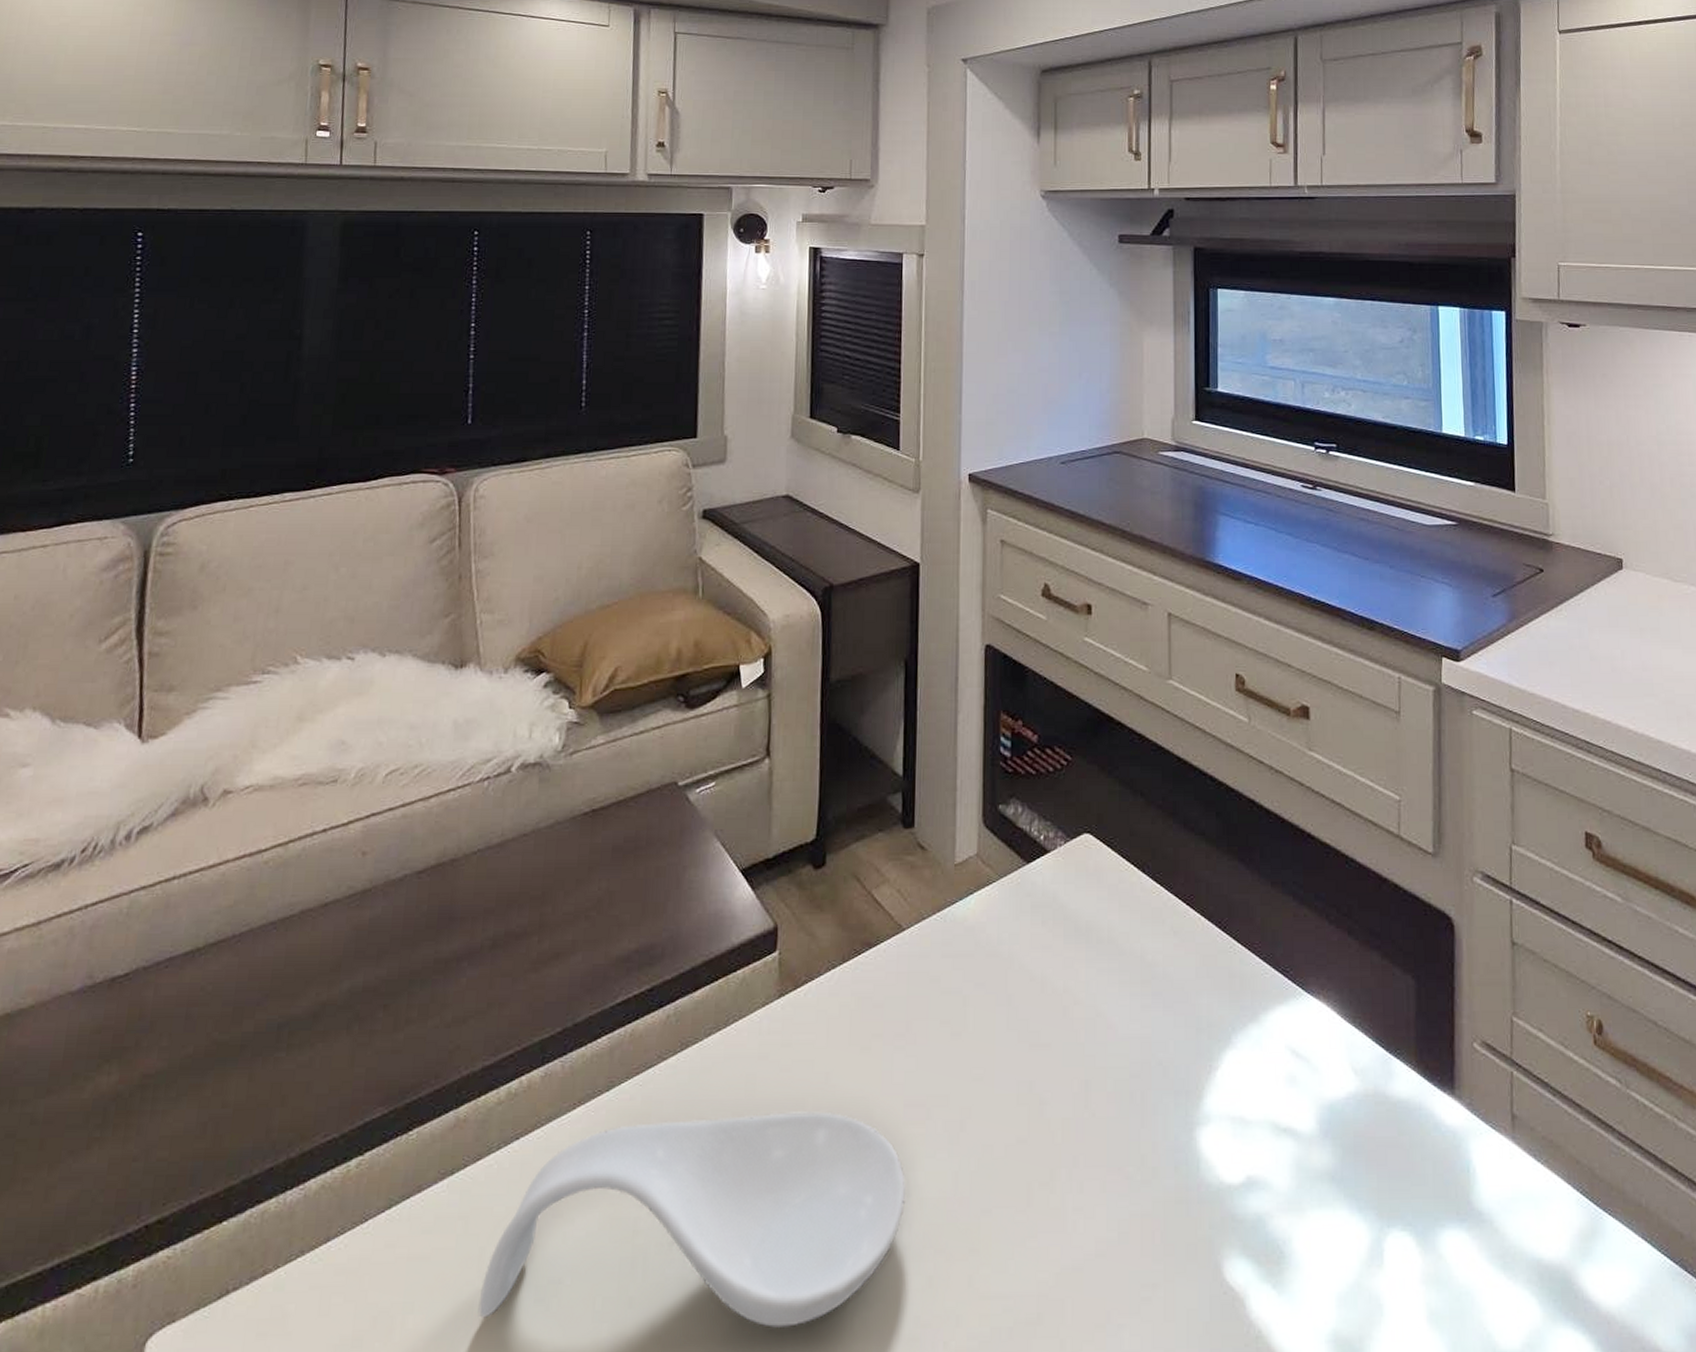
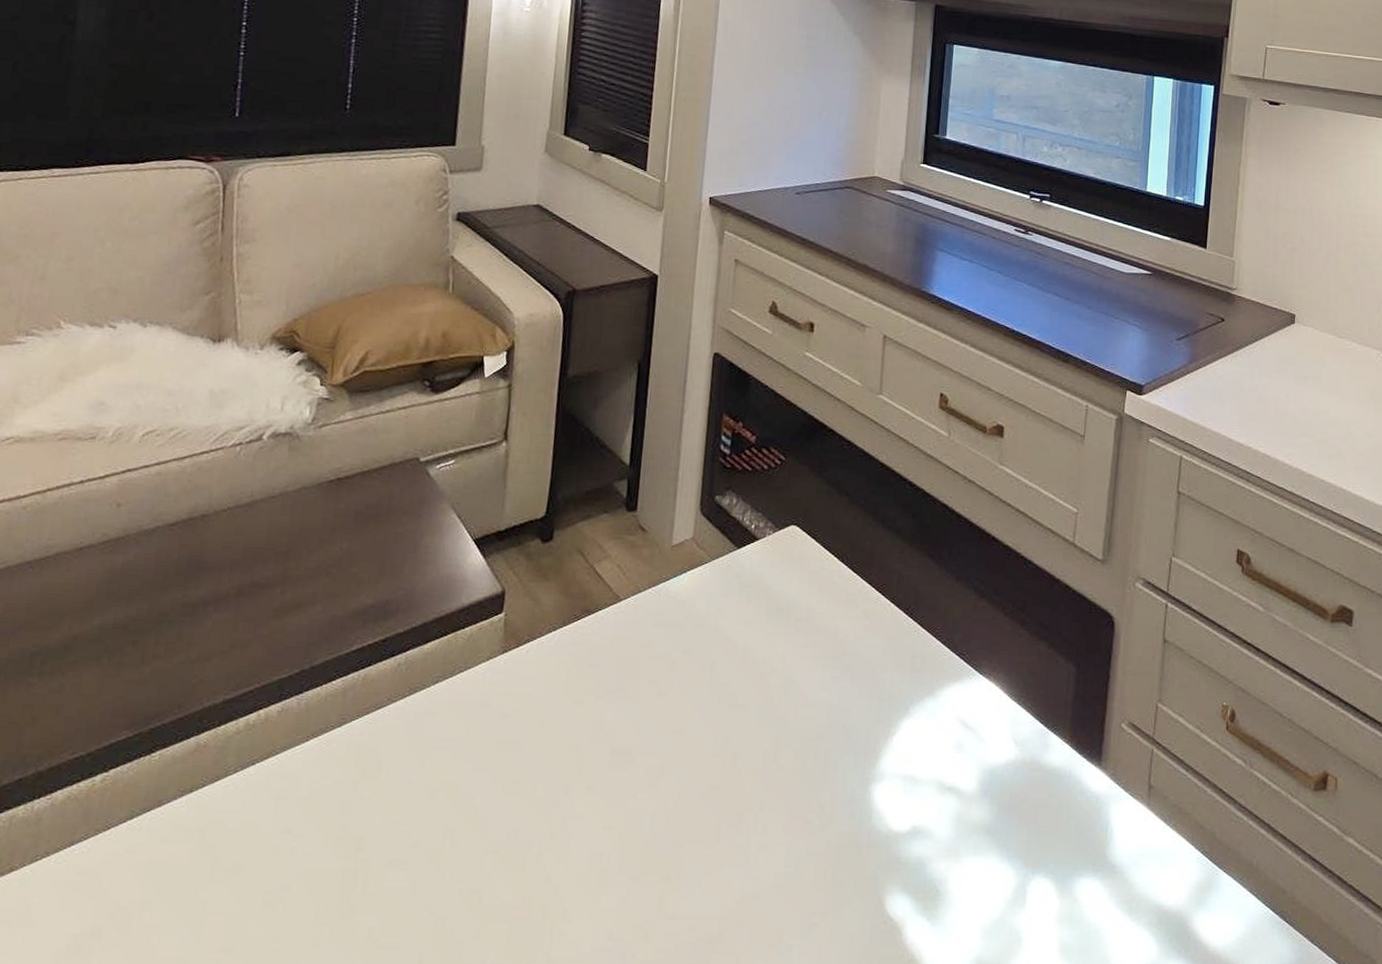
spoon rest: present [478,1111,907,1328] -> none [210,752,609,936]

